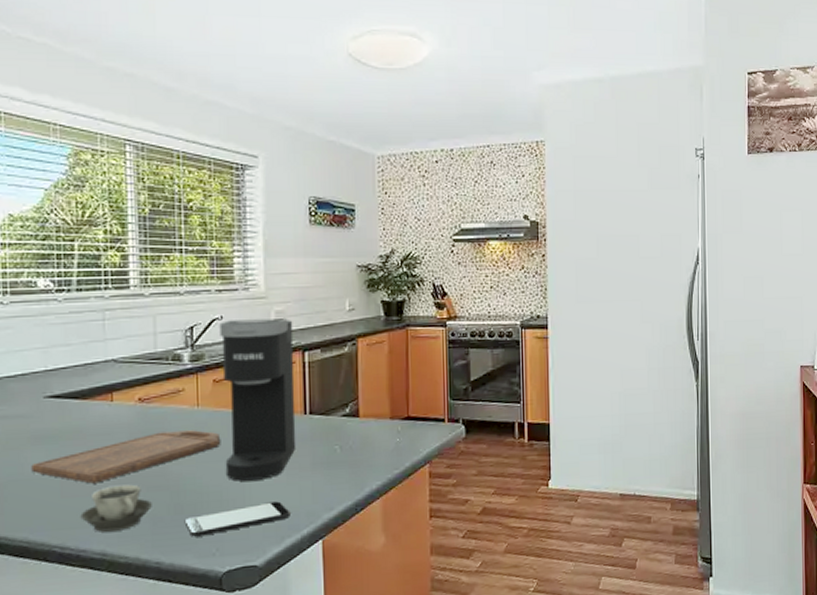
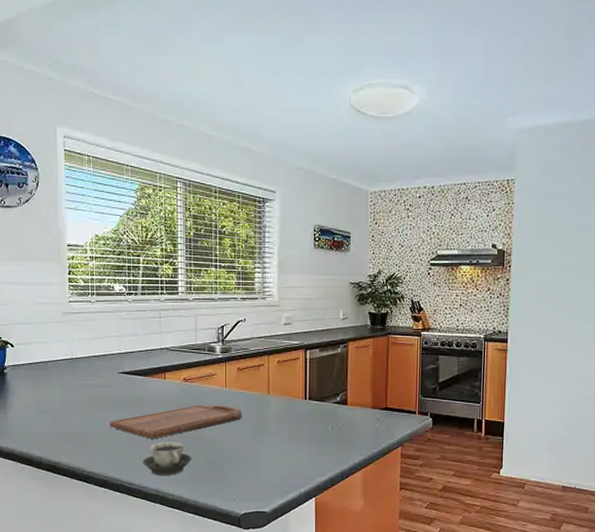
smartphone: present [184,501,292,537] -> none [214,465,293,486]
coffee maker: present [219,318,296,482] -> none [243,322,299,447]

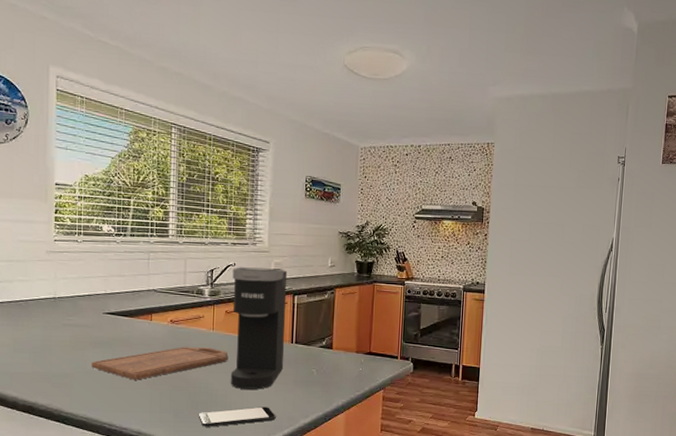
cup: present [142,442,192,475] -> none [124,383,175,417]
smartphone: none [214,465,293,486] -> present [198,407,277,427]
coffee maker: none [243,322,299,447] -> present [230,267,288,389]

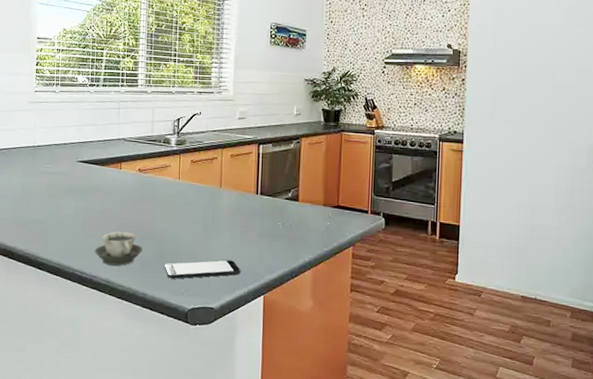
cutting board: present [92,347,227,380] -> none [65,196,193,229]
cup: none [124,383,175,417] -> present [94,232,142,266]
coffee maker: present [230,267,288,389] -> none [195,116,253,242]

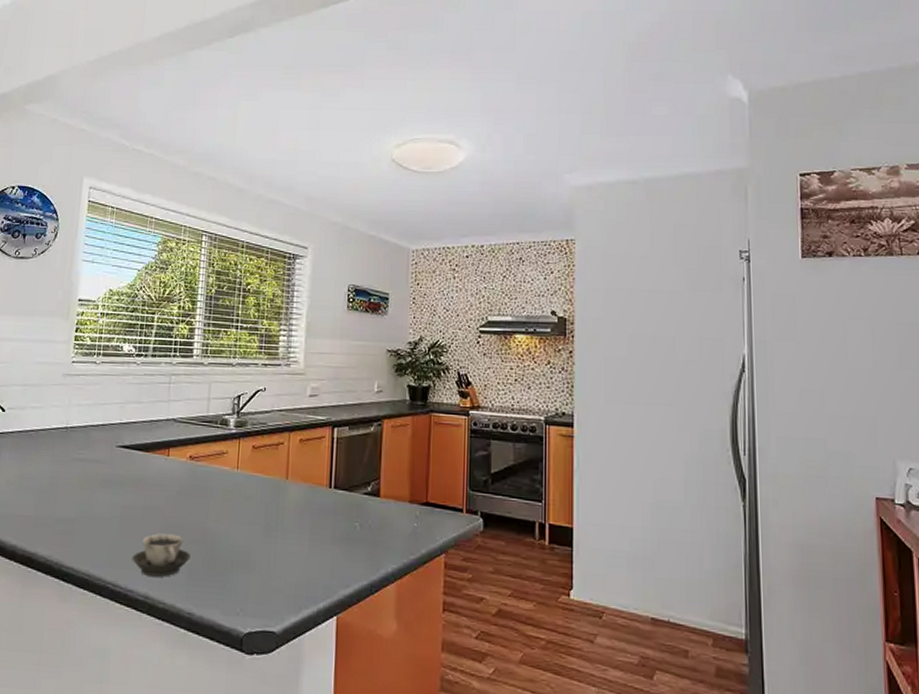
smartphone: present [164,260,242,279] -> none [215,570,311,595]

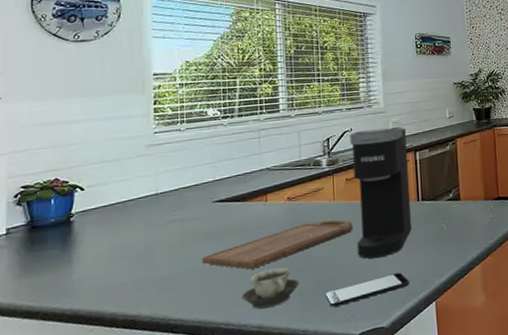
cutting board: none [99,489,253,530] -> present [202,219,352,270]
smartphone: none [215,570,311,595] -> present [325,272,411,307]
coffee maker: none [255,392,326,547] -> present [350,127,412,259]

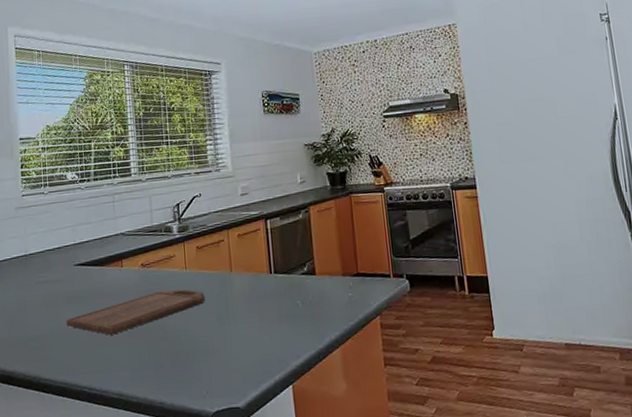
cup: present [241,267,299,309] -> none [102,335,155,376]
smartphone: present [325,272,411,307] -> none [180,350,265,381]
coffee maker: present [350,127,412,259] -> none [199,193,266,333]

